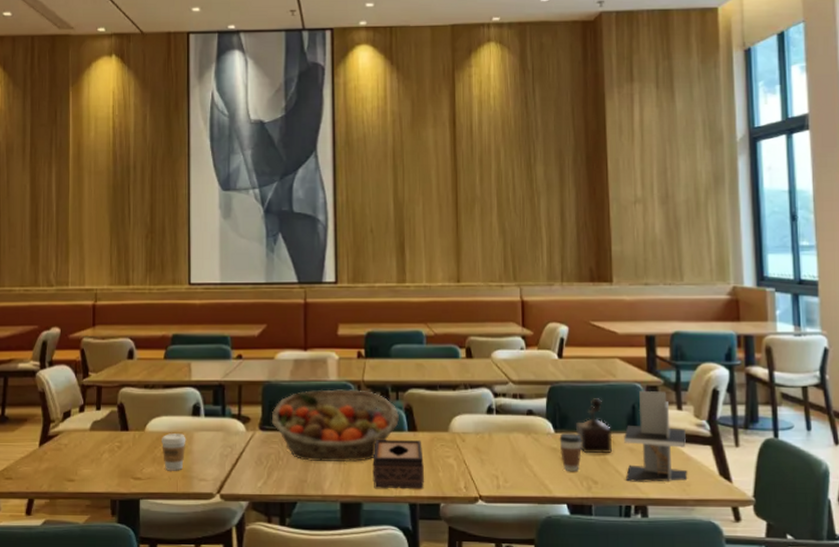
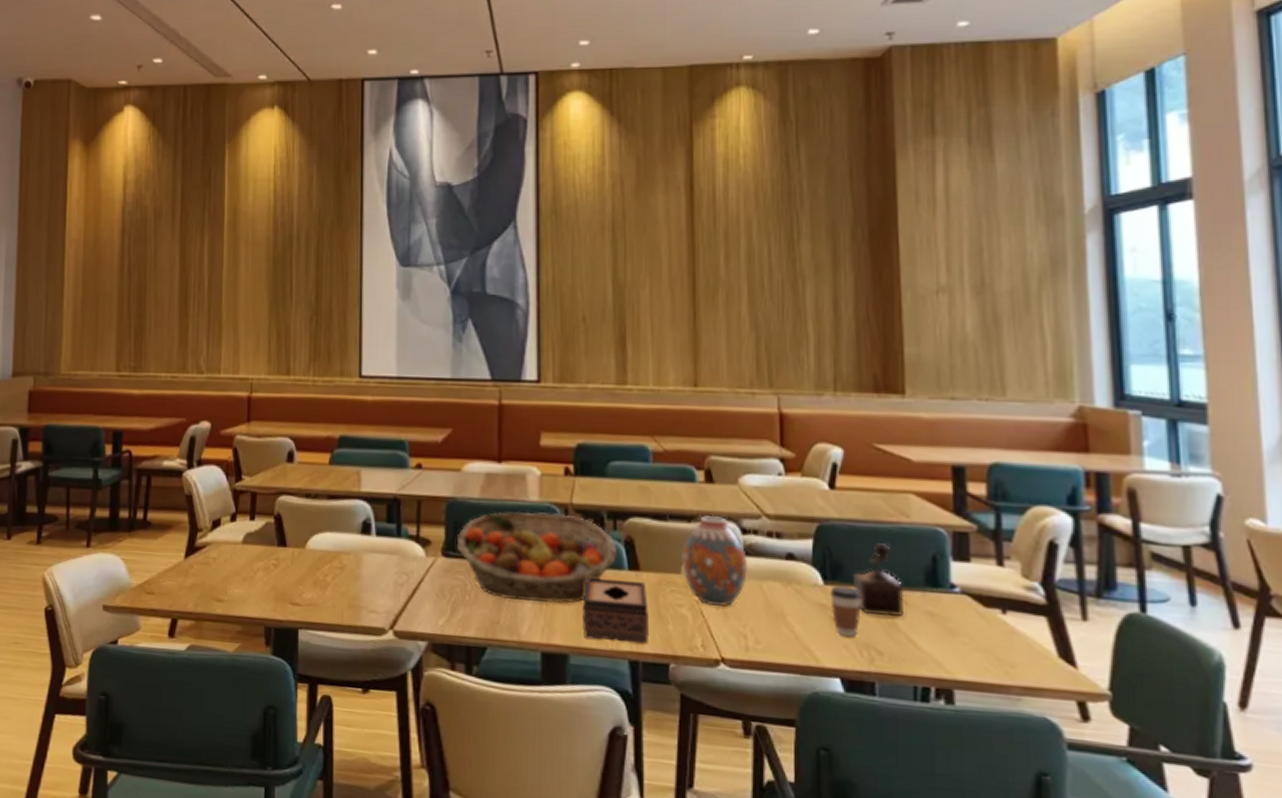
coffee cup: present [162,433,186,471] -> none [325,553,354,599]
vase: none [449,383,499,456] -> present [682,515,749,607]
napkin holder: present [624,391,688,483] -> none [920,538,1012,662]

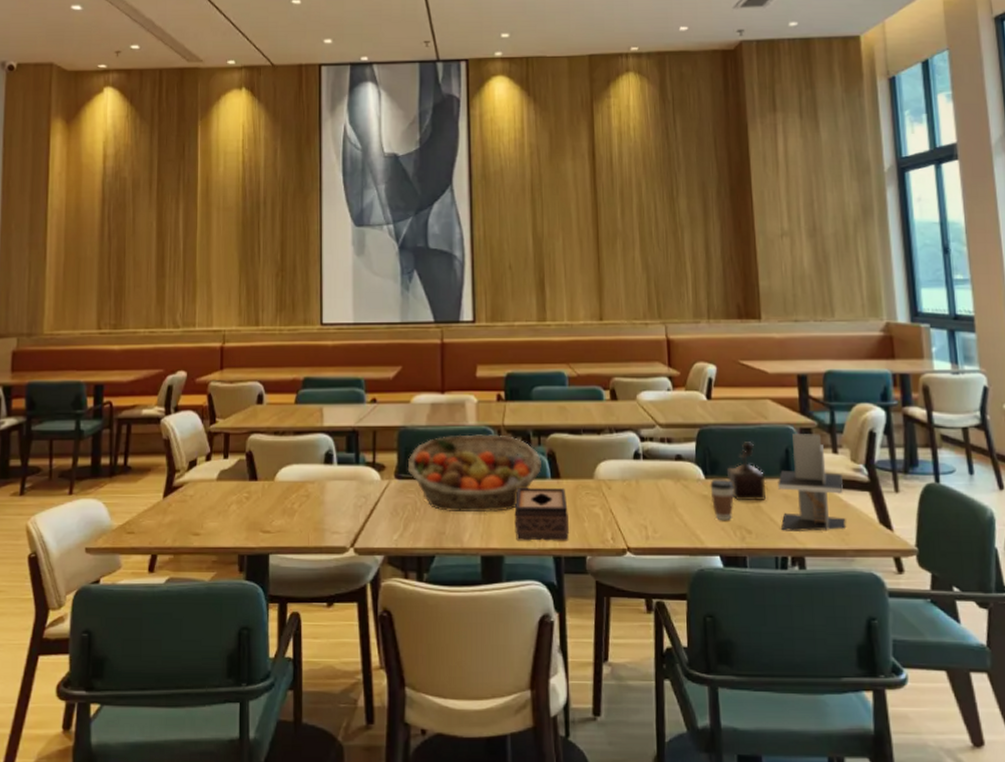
vase: present [682,515,749,607] -> none [594,427,647,505]
napkin holder: none [920,538,1012,662] -> present [778,434,847,533]

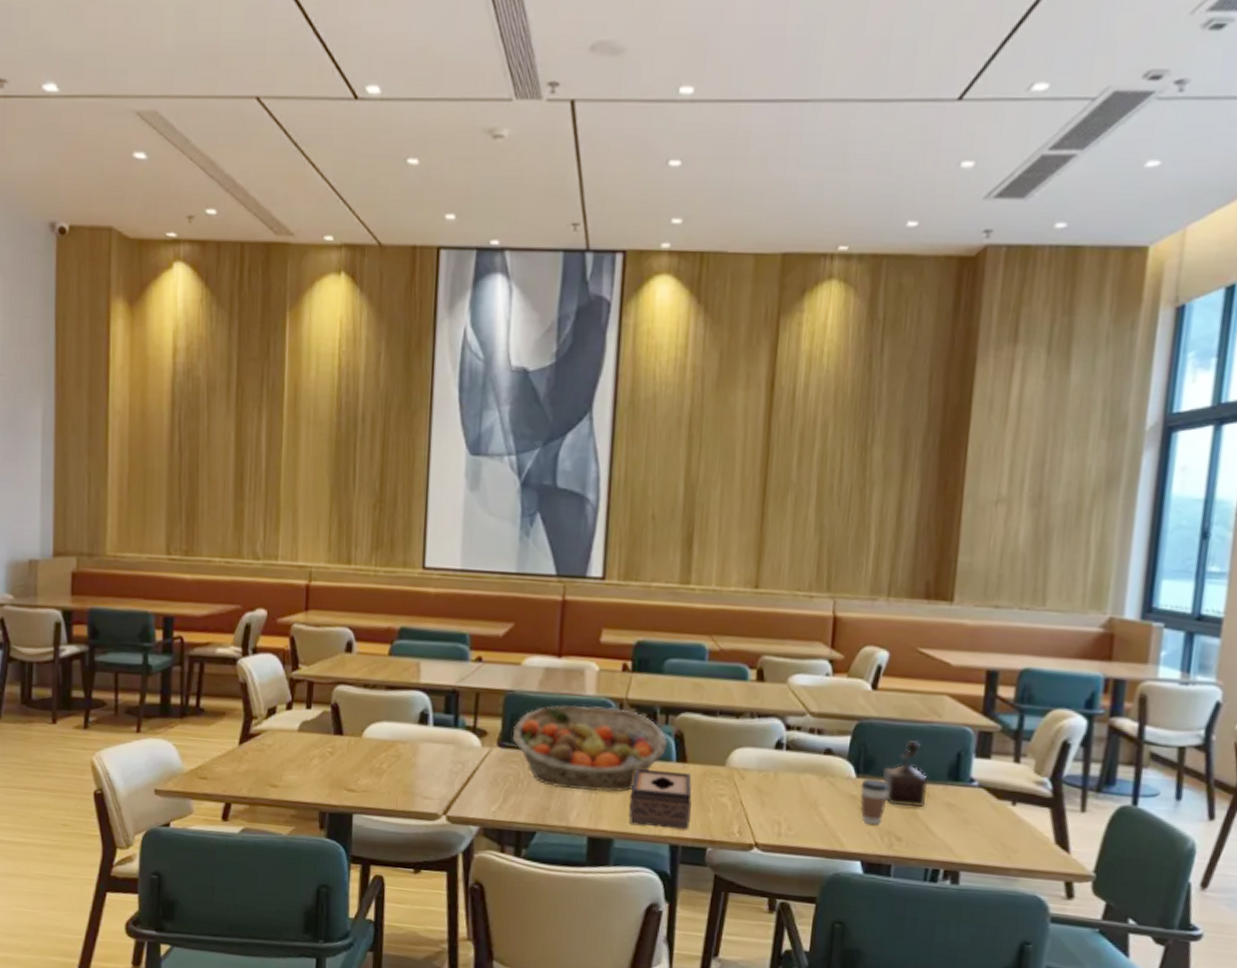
napkin holder: present [778,434,847,533] -> none [936,737,1021,847]

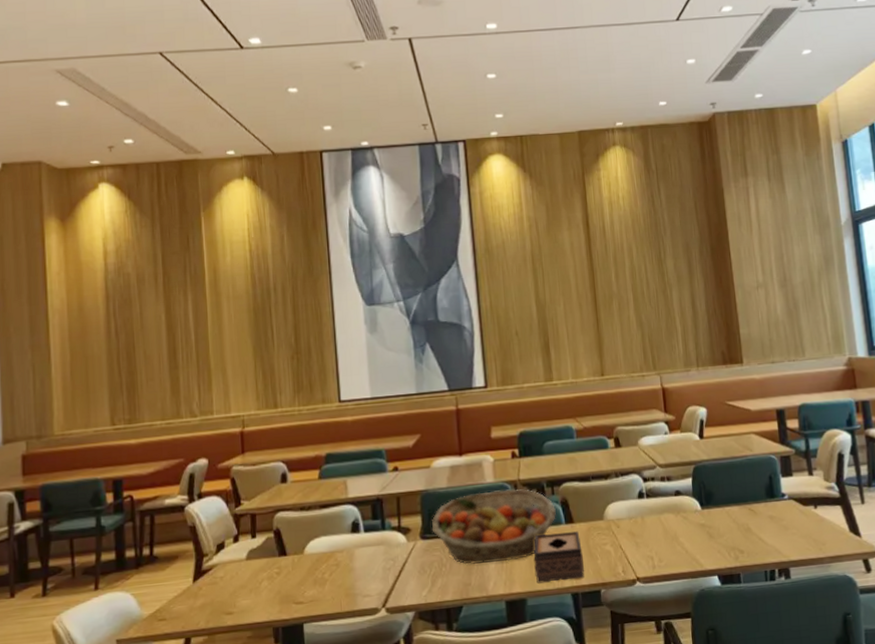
coffee cup: present [860,778,889,826] -> none [706,507,727,545]
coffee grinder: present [883,740,928,807] -> none [720,472,754,526]

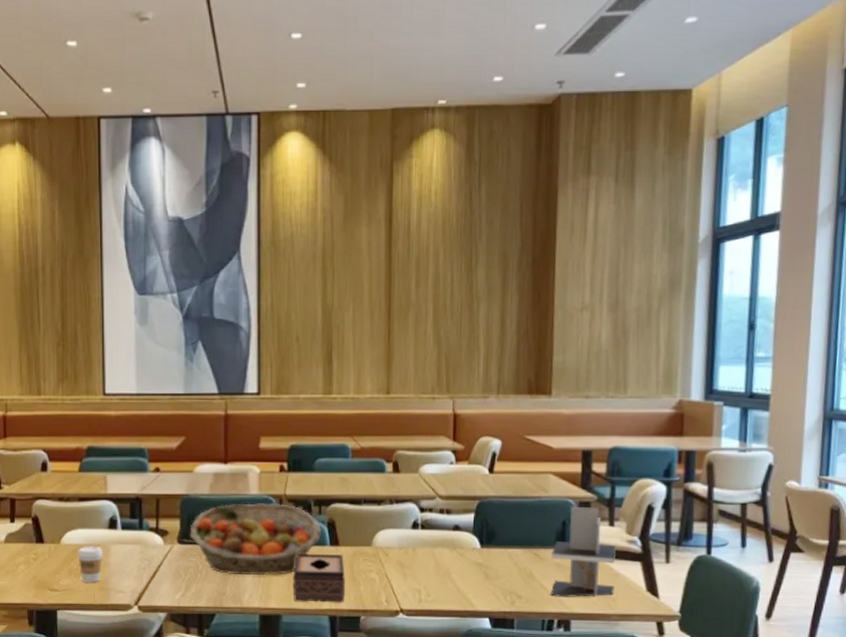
coffee cup: none [322,552,347,591] -> present [78,546,103,583]
napkin holder: none [764,460,823,548] -> present [550,507,616,598]

